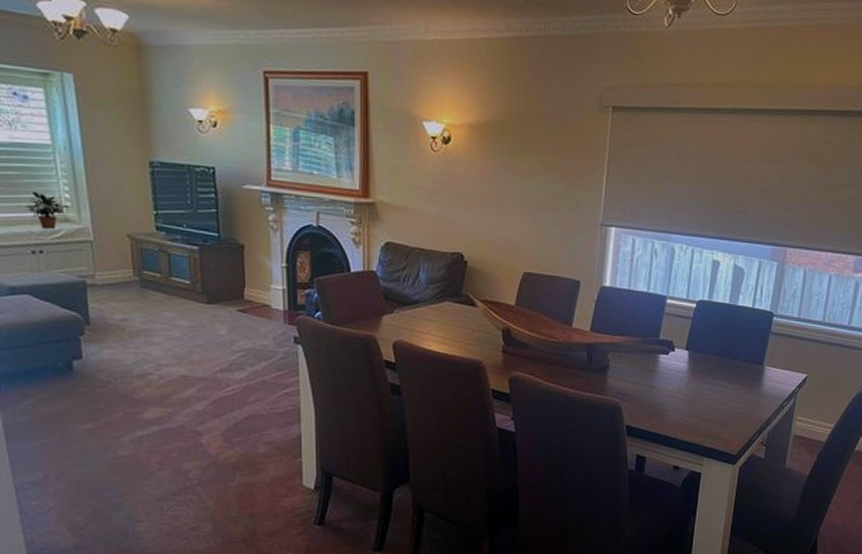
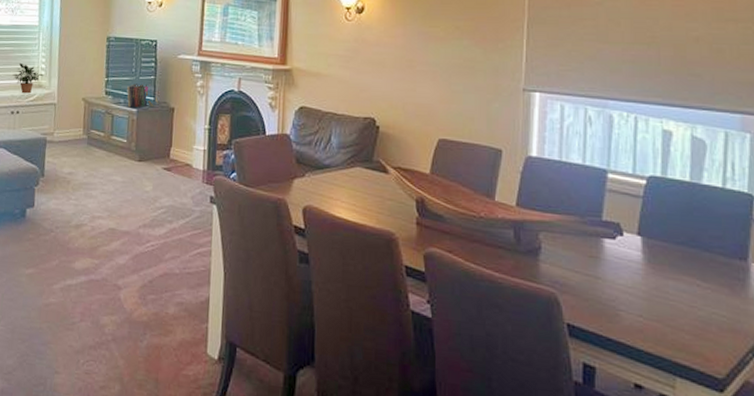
books: none [183,217,225,246] -> present [127,84,159,108]

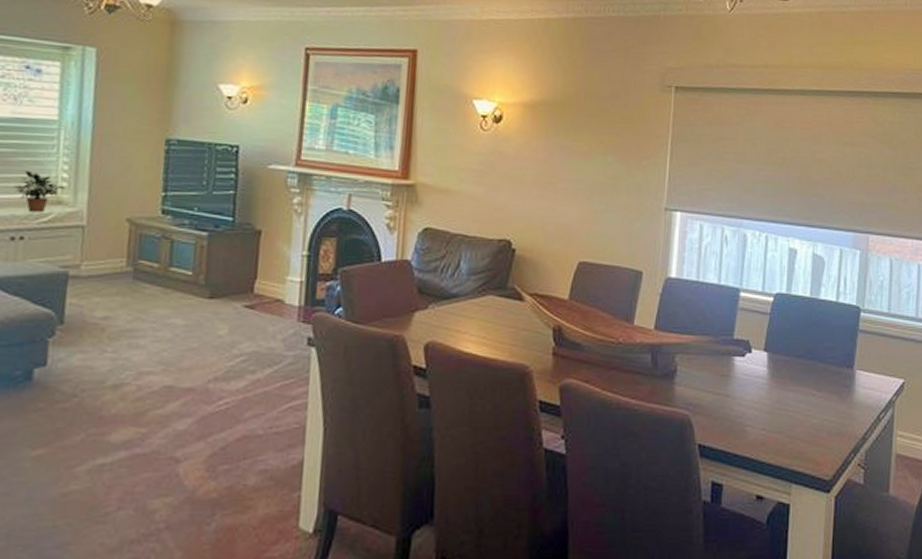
books: present [127,84,159,108] -> none [193,200,240,231]

